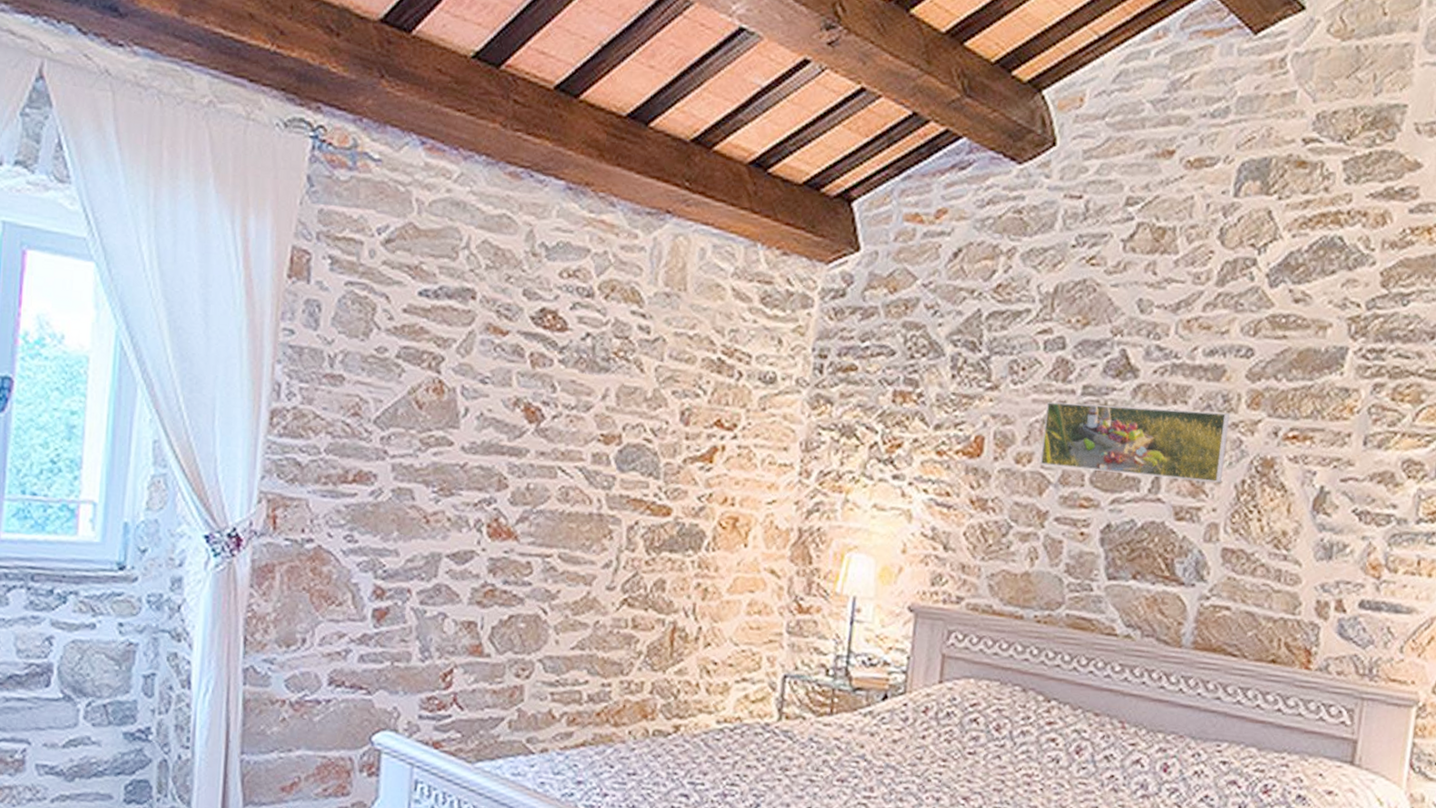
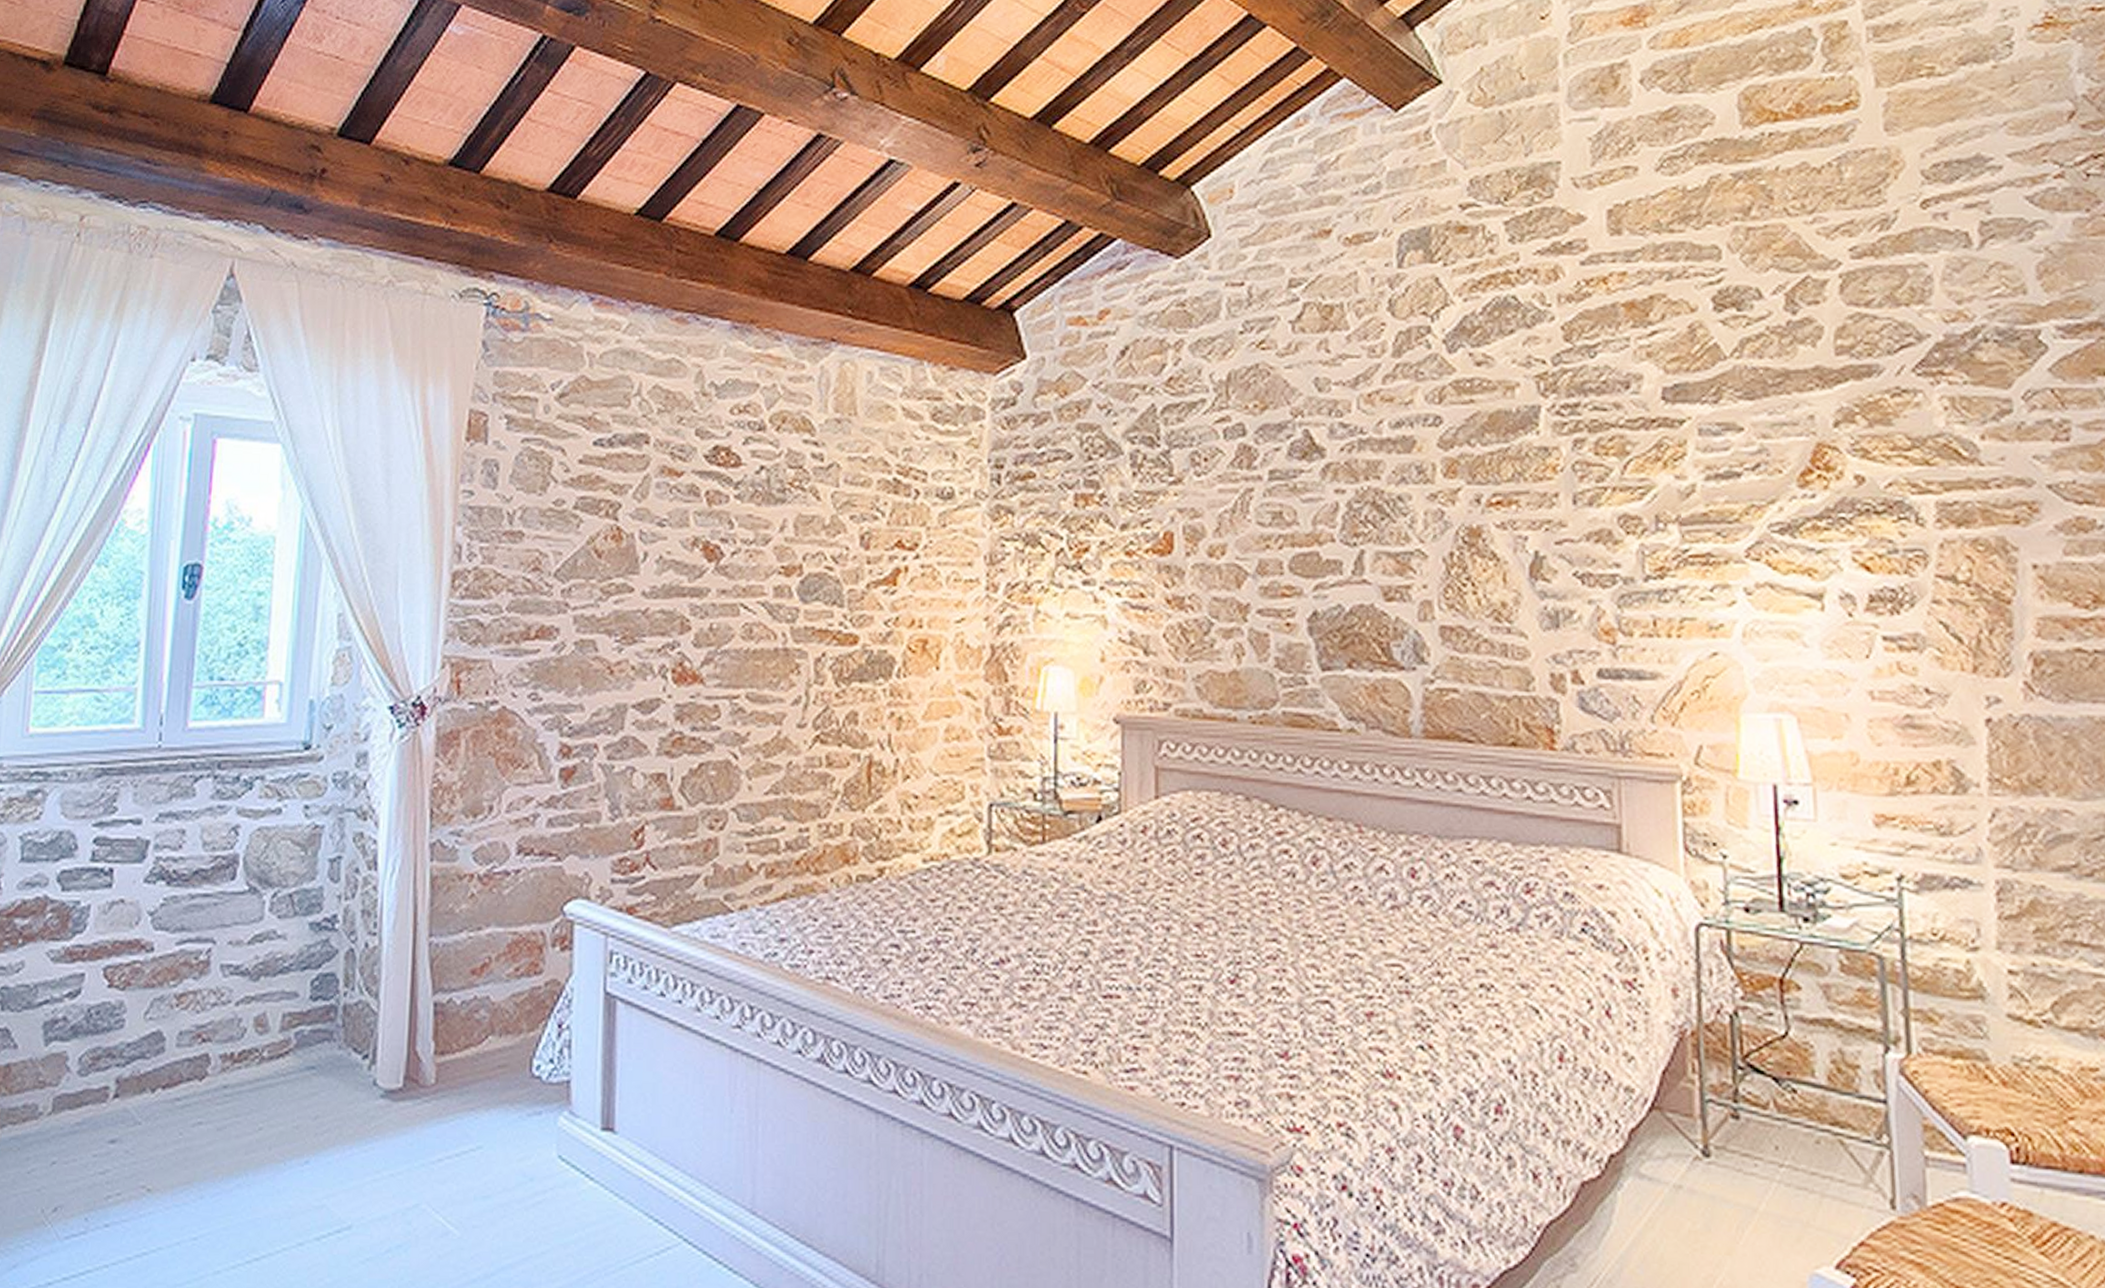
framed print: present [1039,401,1231,484] -> none [1233,485,1429,558]

